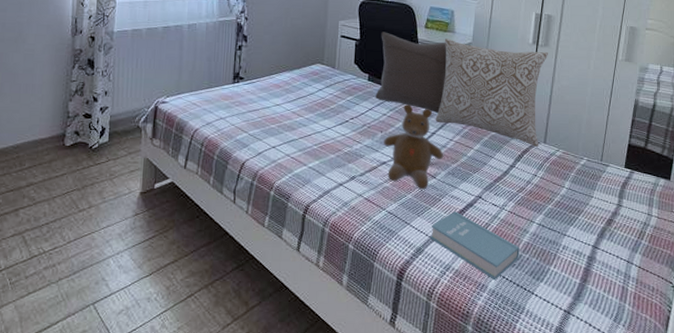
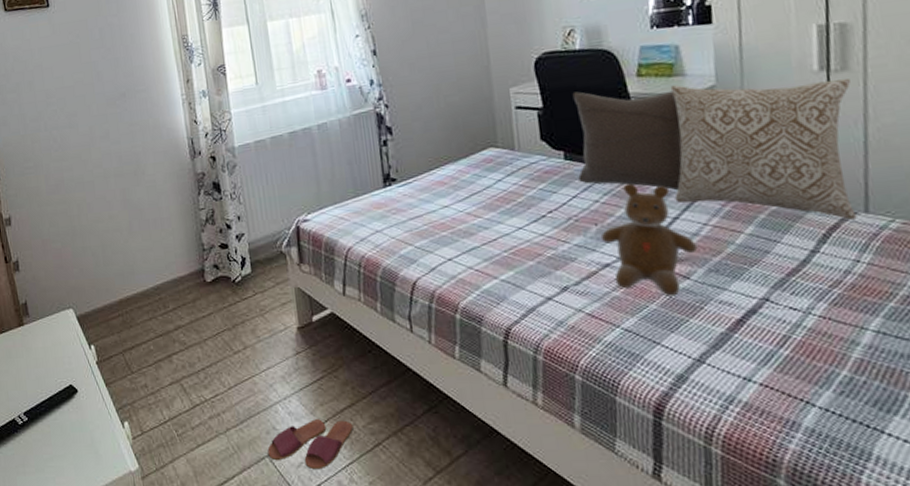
slippers: none [93,272,173,316] -> present [267,419,353,470]
book: present [430,211,520,280] -> none [695,322,849,414]

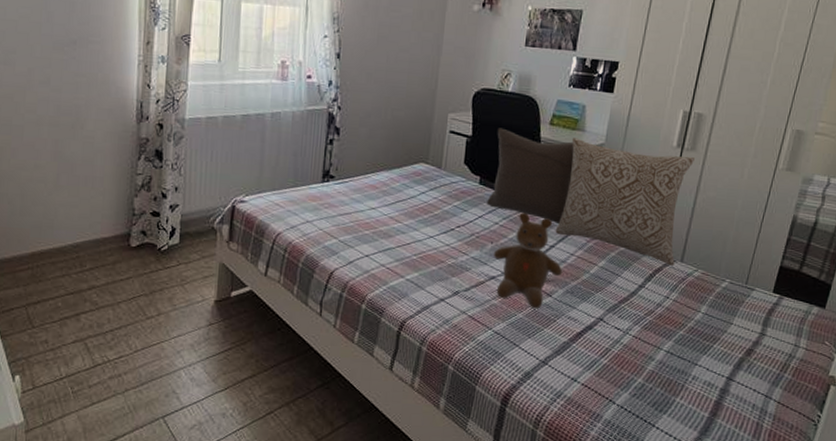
slippers: present [267,419,353,470] -> none [163,386,250,432]

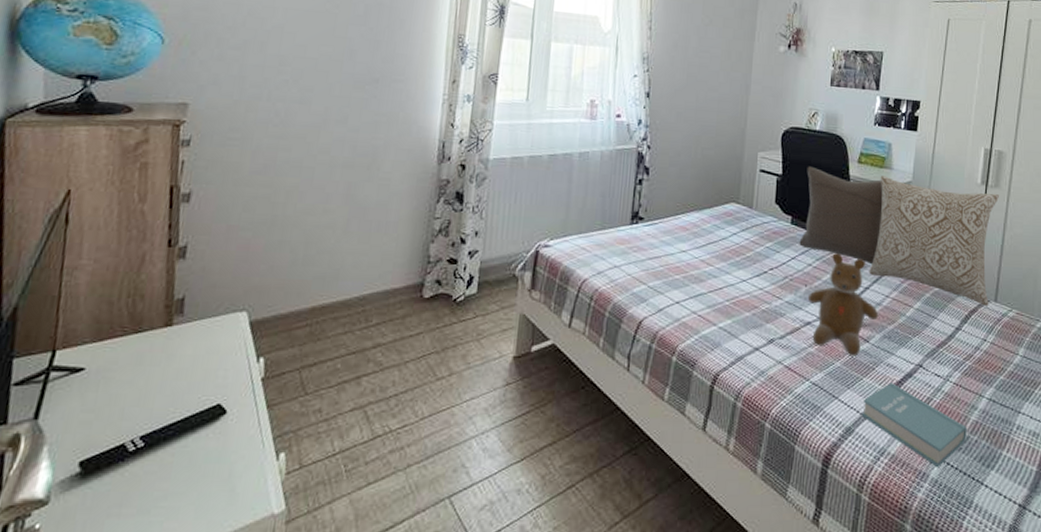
book: none [541,334,643,410] -> present [862,383,967,467]

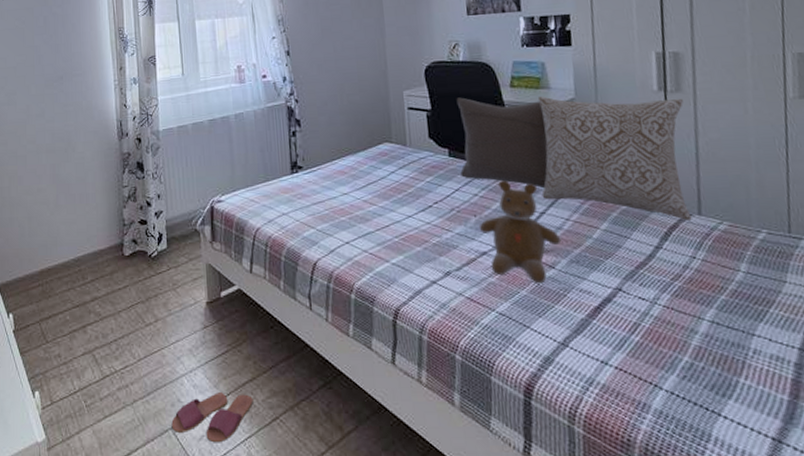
slippers: none [449,457,550,513] -> present [171,392,253,443]
book: present [862,383,967,467] -> none [559,309,690,397]

